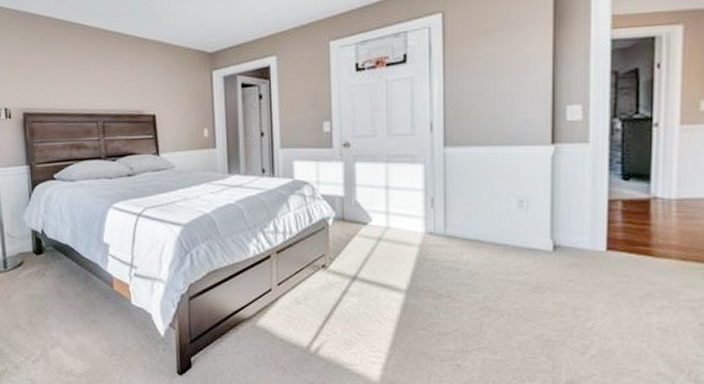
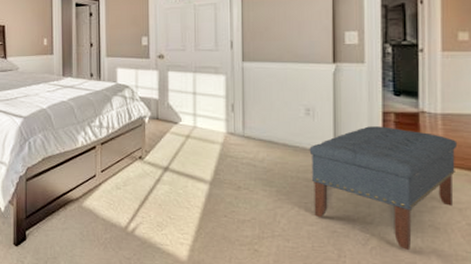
bench: none [522,217,694,358] -> present [309,126,458,251]

